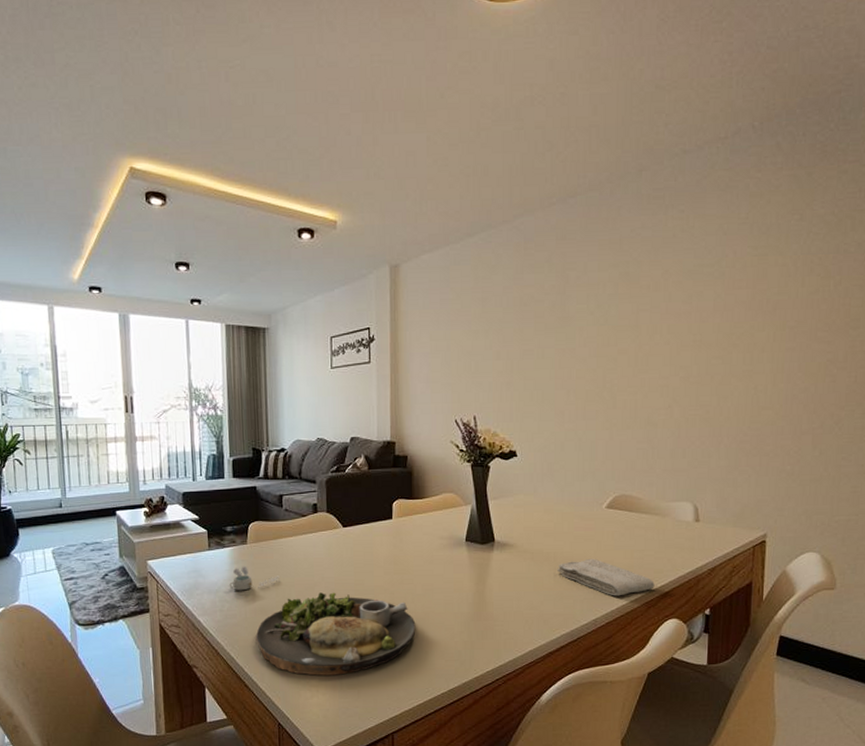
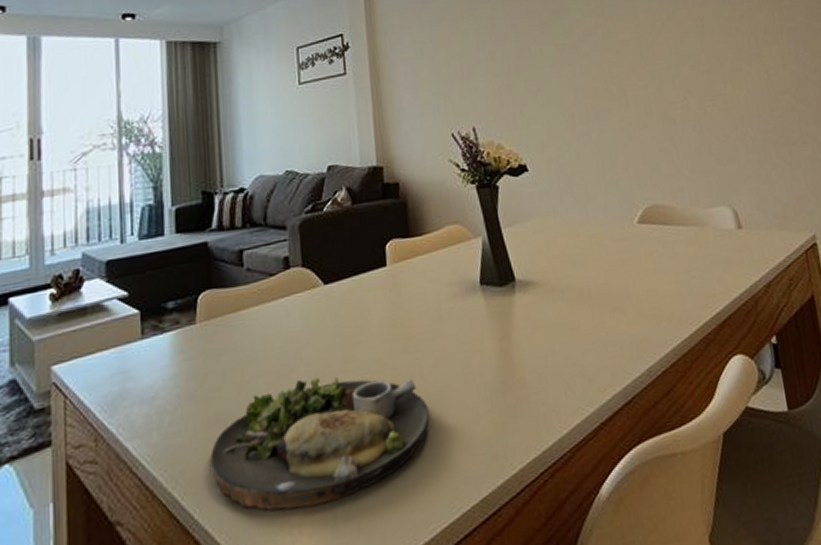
cup: present [229,565,280,591] -> none [171,355,242,394]
washcloth: present [557,558,655,596] -> none [594,288,709,335]

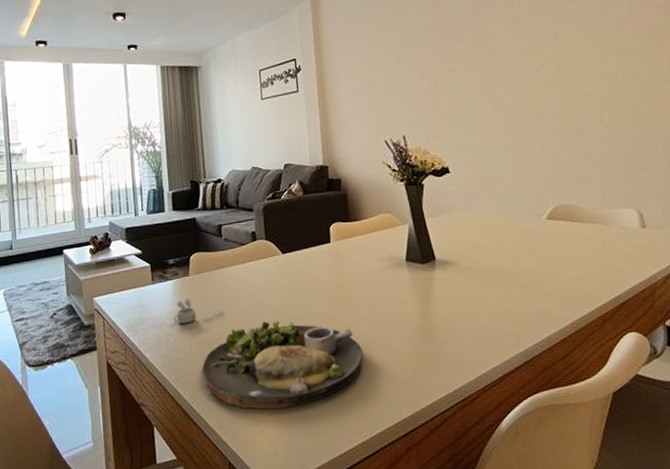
cup: none [171,355,242,394] -> present [173,298,223,324]

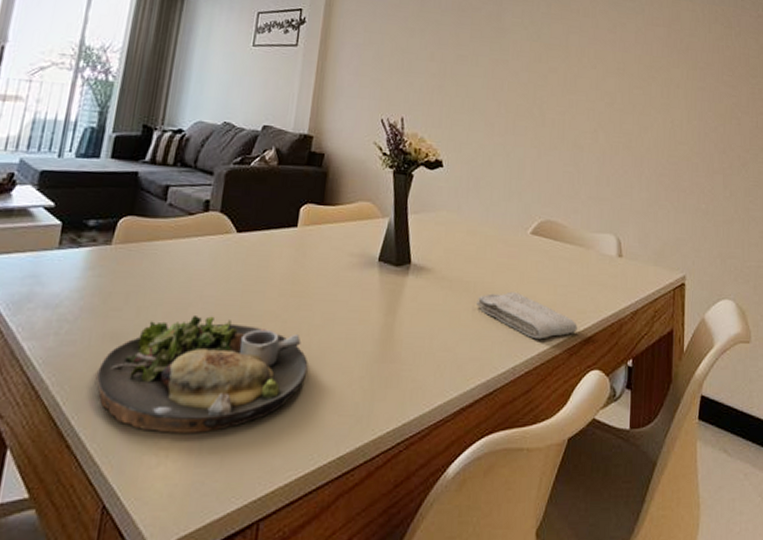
cup: present [173,298,223,324] -> none [75,273,146,308]
washcloth: none [503,272,608,311] -> present [476,291,578,340]

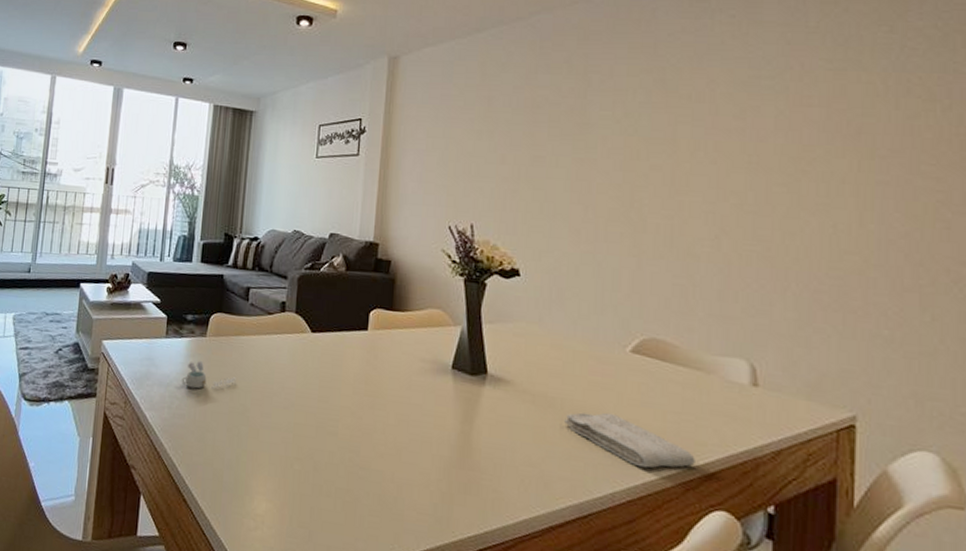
cup: none [75,273,146,308] -> present [181,360,236,389]
dinner plate: present [95,316,308,433] -> none [201,404,385,508]

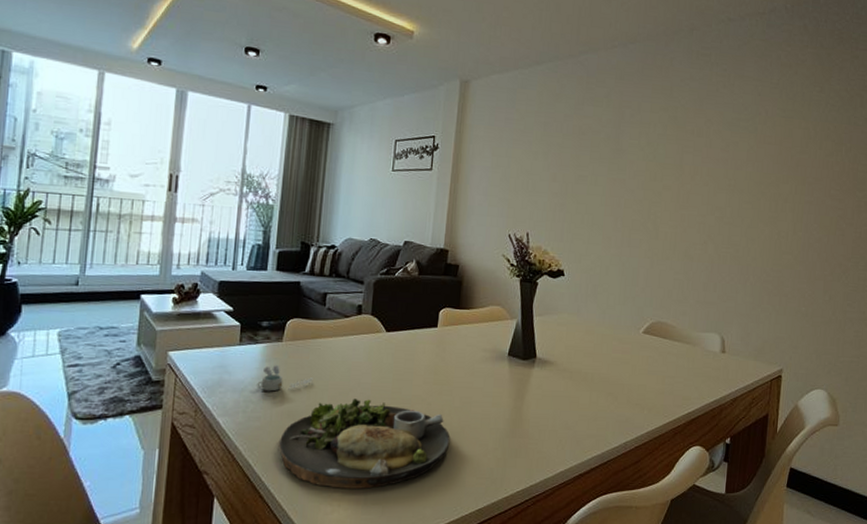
dinner plate: none [201,404,385,508] -> present [278,399,450,489]
washcloth: present [565,412,695,469] -> none [593,381,682,421]

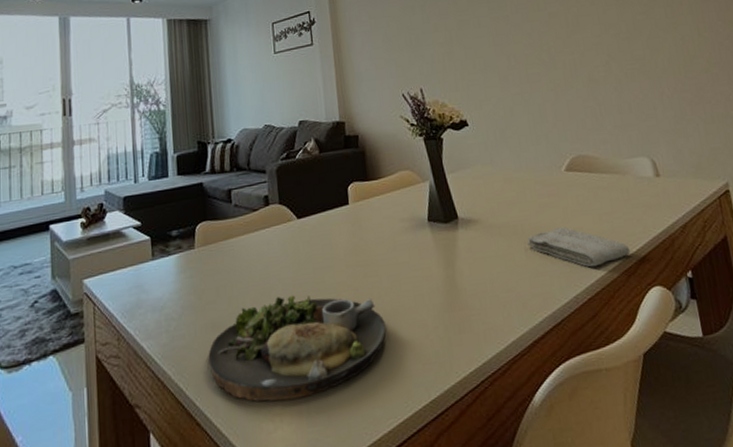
cup: present [257,364,313,392] -> none [176,274,232,305]
washcloth: none [593,381,682,421] -> present [527,227,630,268]

